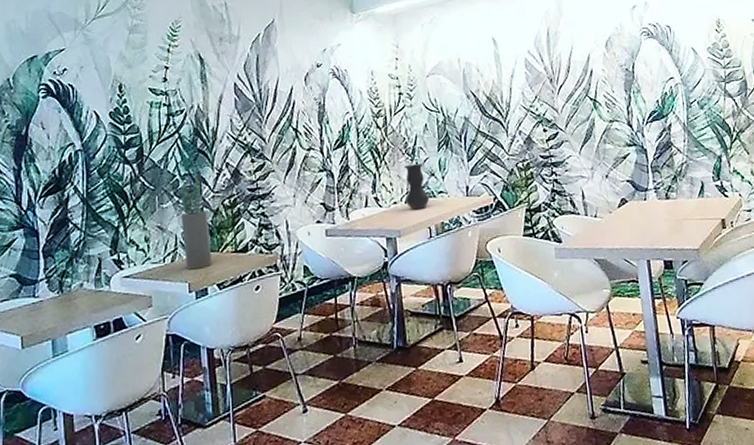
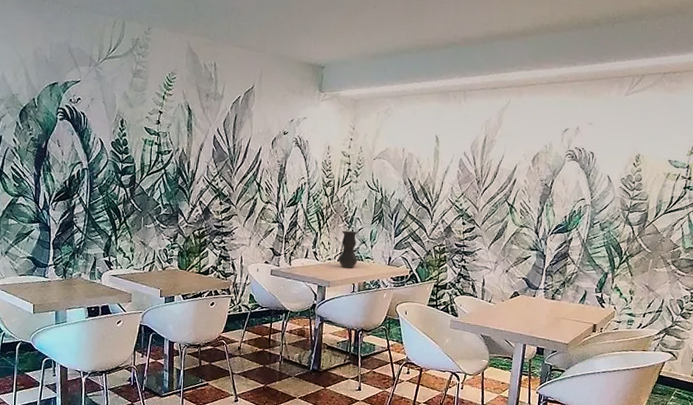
vase: present [179,174,213,270] -> none [159,206,181,281]

